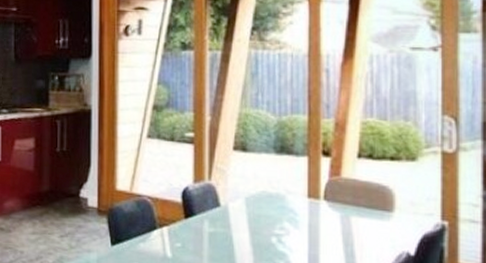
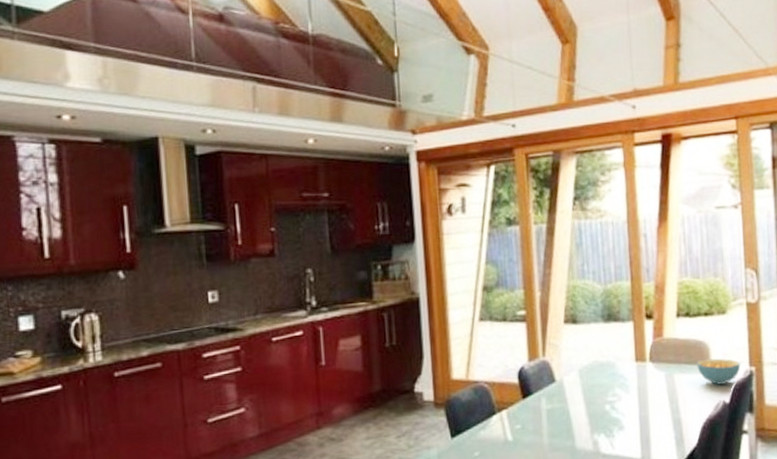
cereal bowl: none [377,205,431,236] -> present [696,358,741,386]

